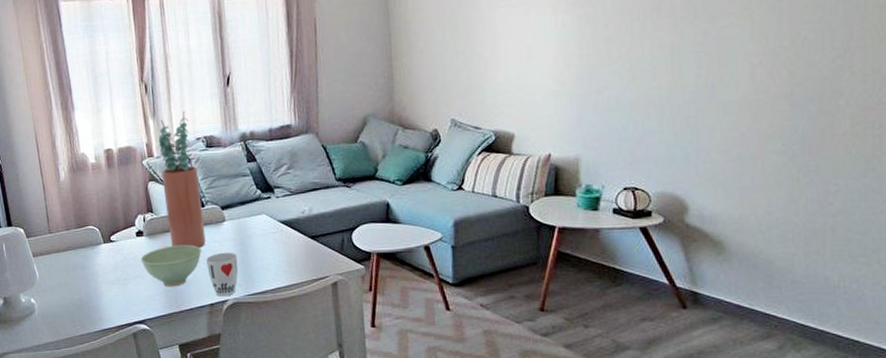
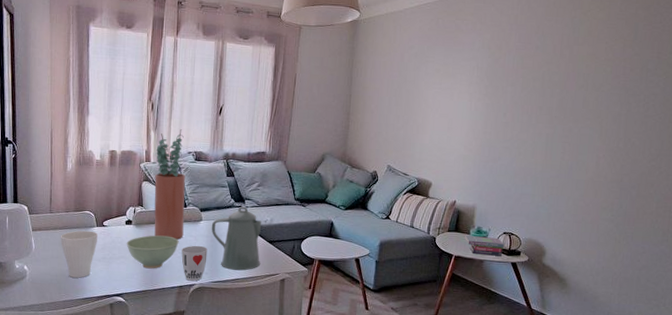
cup: none [64,249,108,307] -> present [60,230,99,278]
teapot: none [237,196,305,278] -> present [211,206,262,271]
books: none [569,196,628,222] -> present [465,236,505,256]

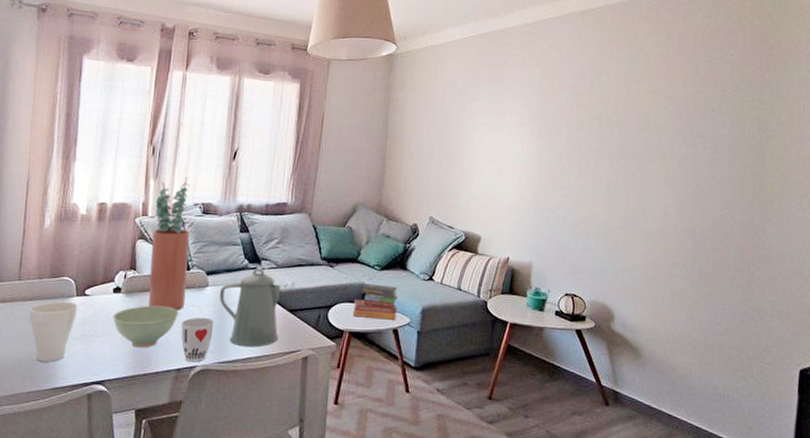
books: none [322,220,360,251] -> present [353,283,398,320]
books: present [465,236,505,256] -> none [521,298,567,322]

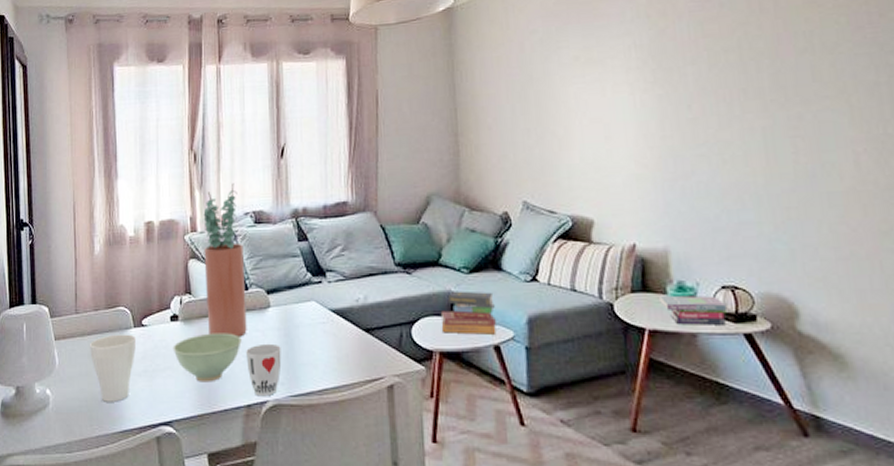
teapot: present [219,268,281,347] -> none [283,281,357,376]
books: none [521,298,567,322] -> present [659,295,728,325]

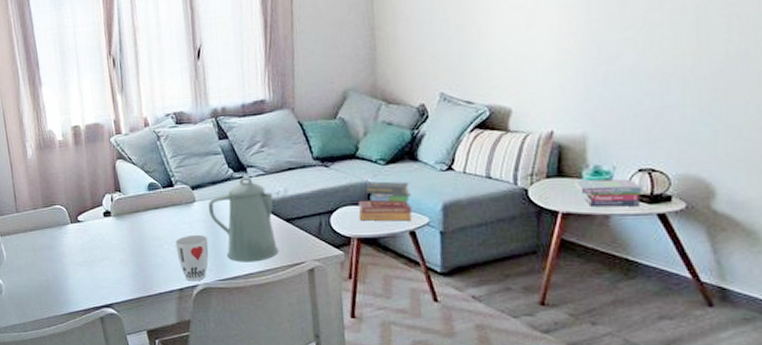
cup: present [89,334,137,402] -> none [31,229,75,289]
bowl: present [173,333,242,382] -> none [108,226,171,270]
vase: present [203,183,247,337] -> none [126,86,175,230]
teapot: none [283,281,357,376] -> present [208,176,279,262]

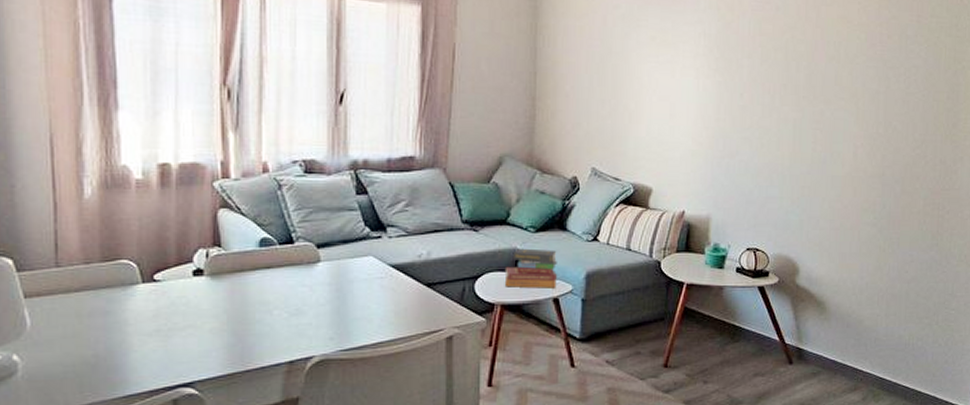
cup: present [175,234,209,281] -> none [290,298,331,353]
teapot: present [208,176,279,262] -> none [335,236,416,330]
books: present [575,178,643,207] -> none [698,256,749,280]

